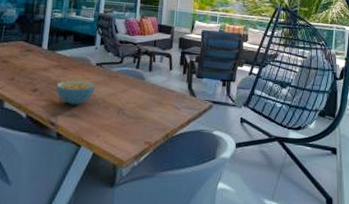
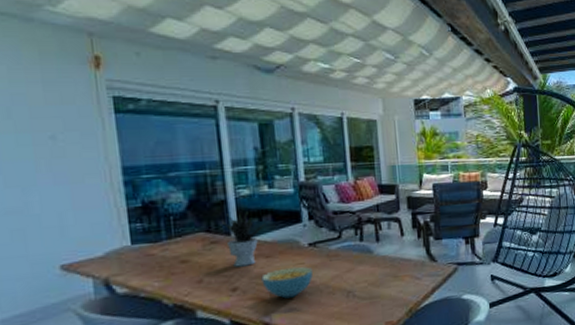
potted plant: none [37,30,68,73] -> present [222,212,266,267]

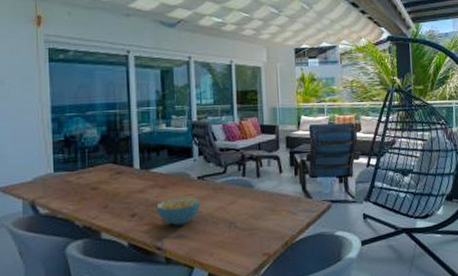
potted plant: present [222,212,266,267] -> none [127,147,162,196]

